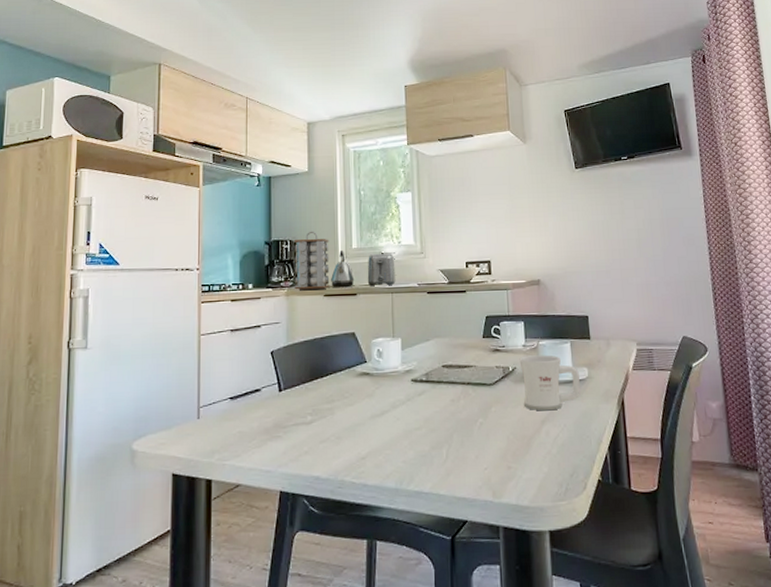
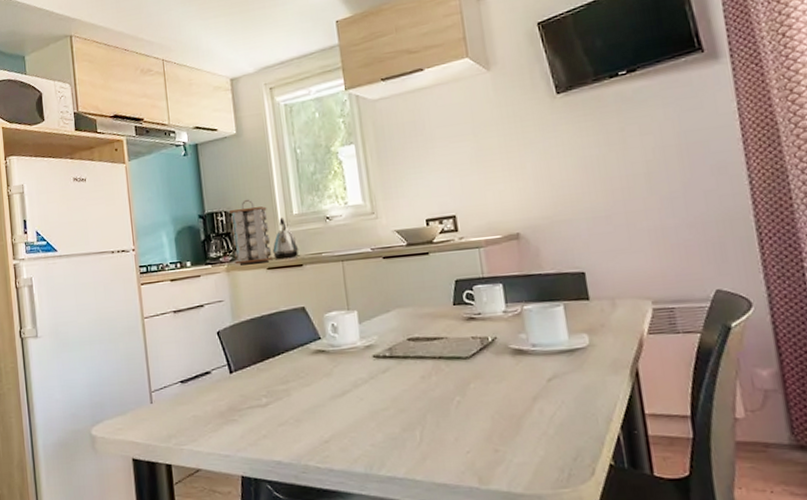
toaster: present [367,254,396,287] -> none [311,217,346,256]
mug: present [519,355,581,411] -> none [500,321,581,386]

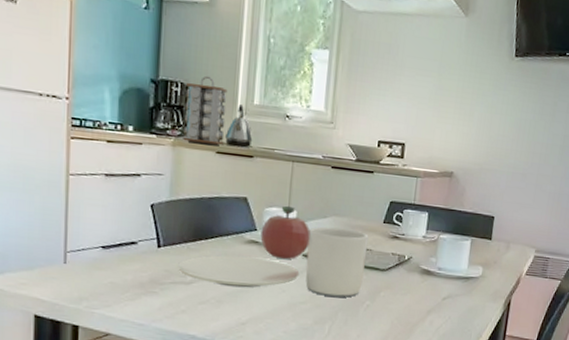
plate: none [251,367,375,403] -> present [178,255,300,288]
fruit: none [325,306,378,364] -> present [260,205,311,259]
mug: none [374,319,446,398] -> present [305,226,369,298]

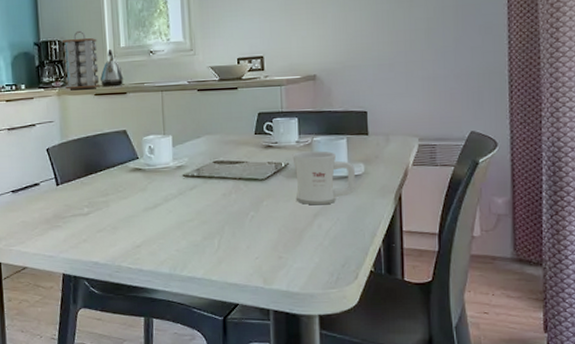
plate: present [178,255,300,288] -> none [75,183,183,213]
fruit: present [260,205,311,259] -> none [142,131,188,181]
mug: present [305,226,369,298] -> none [186,145,244,212]
mug: none [413,247,474,303] -> present [292,151,355,205]

